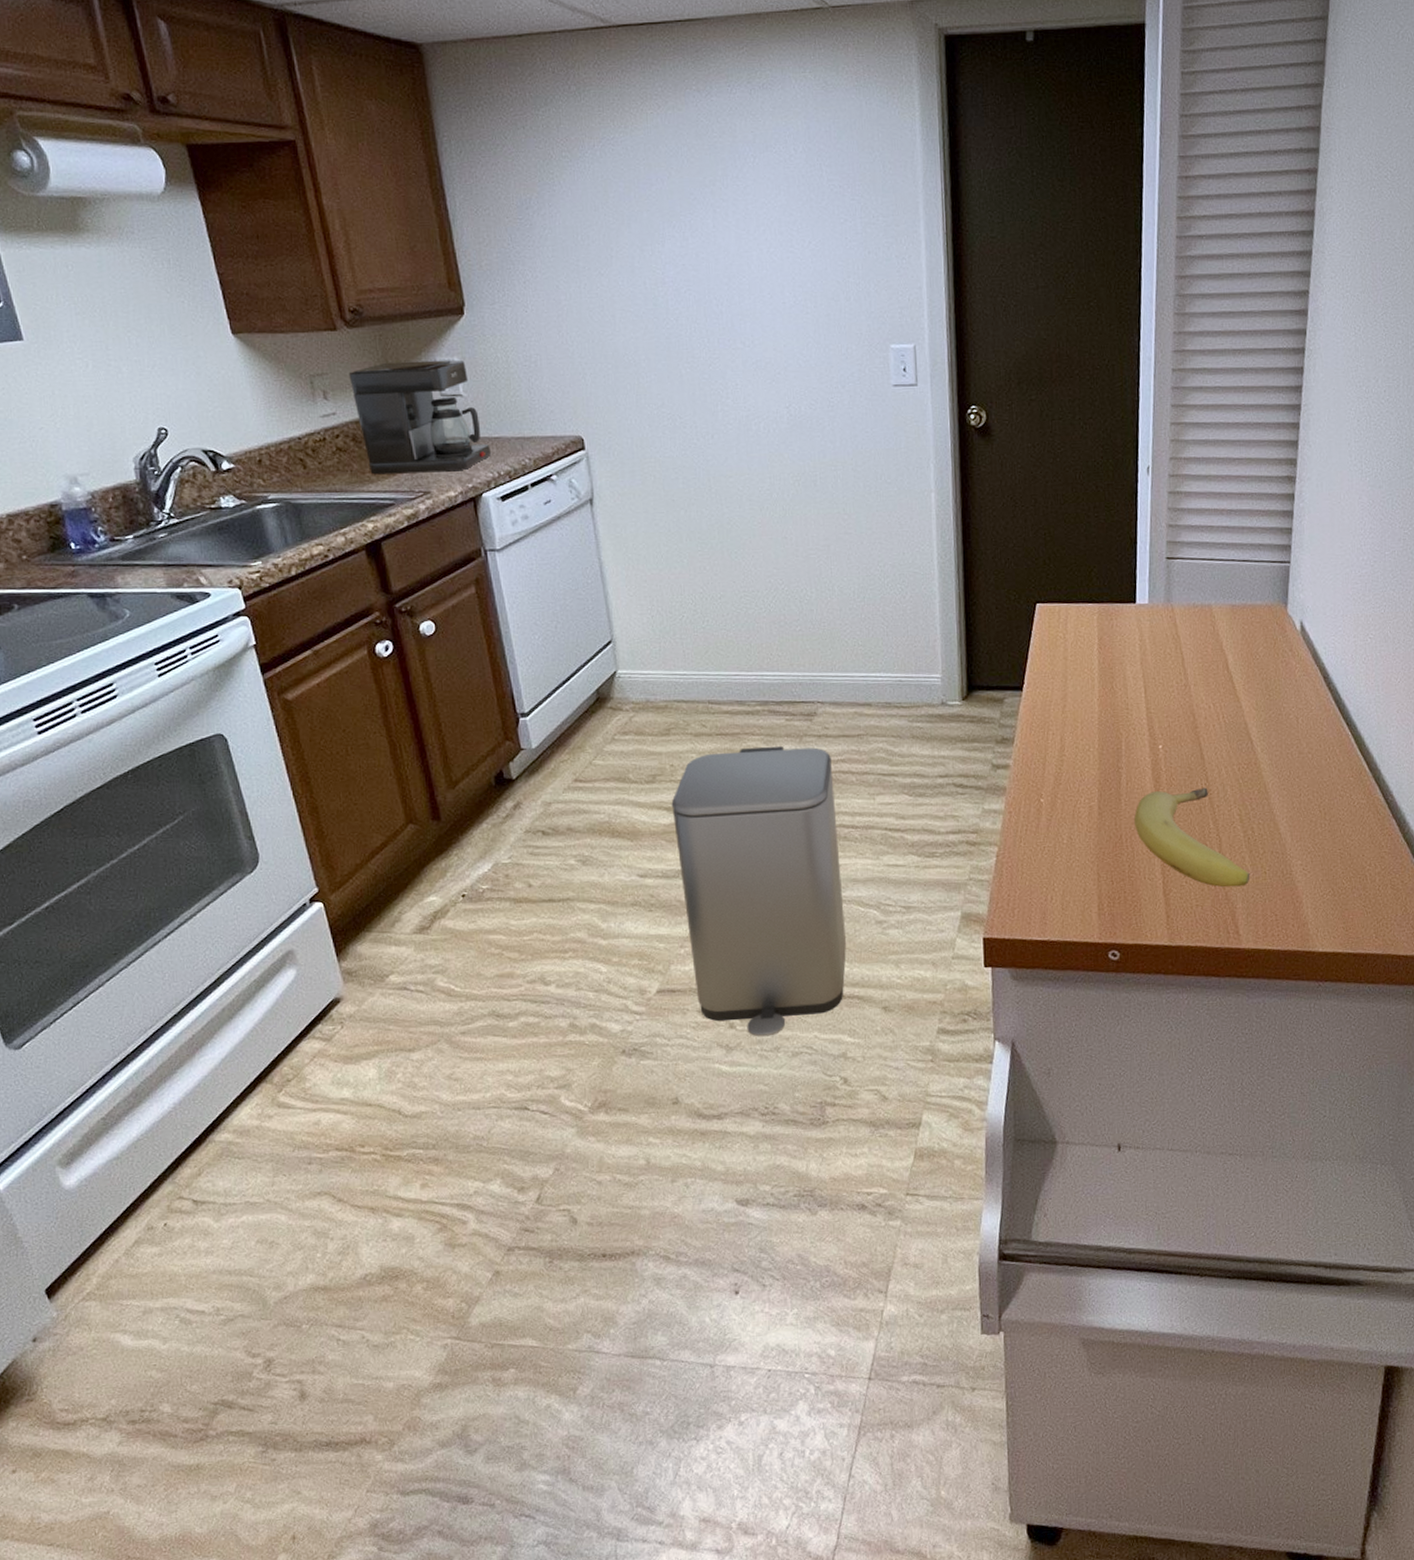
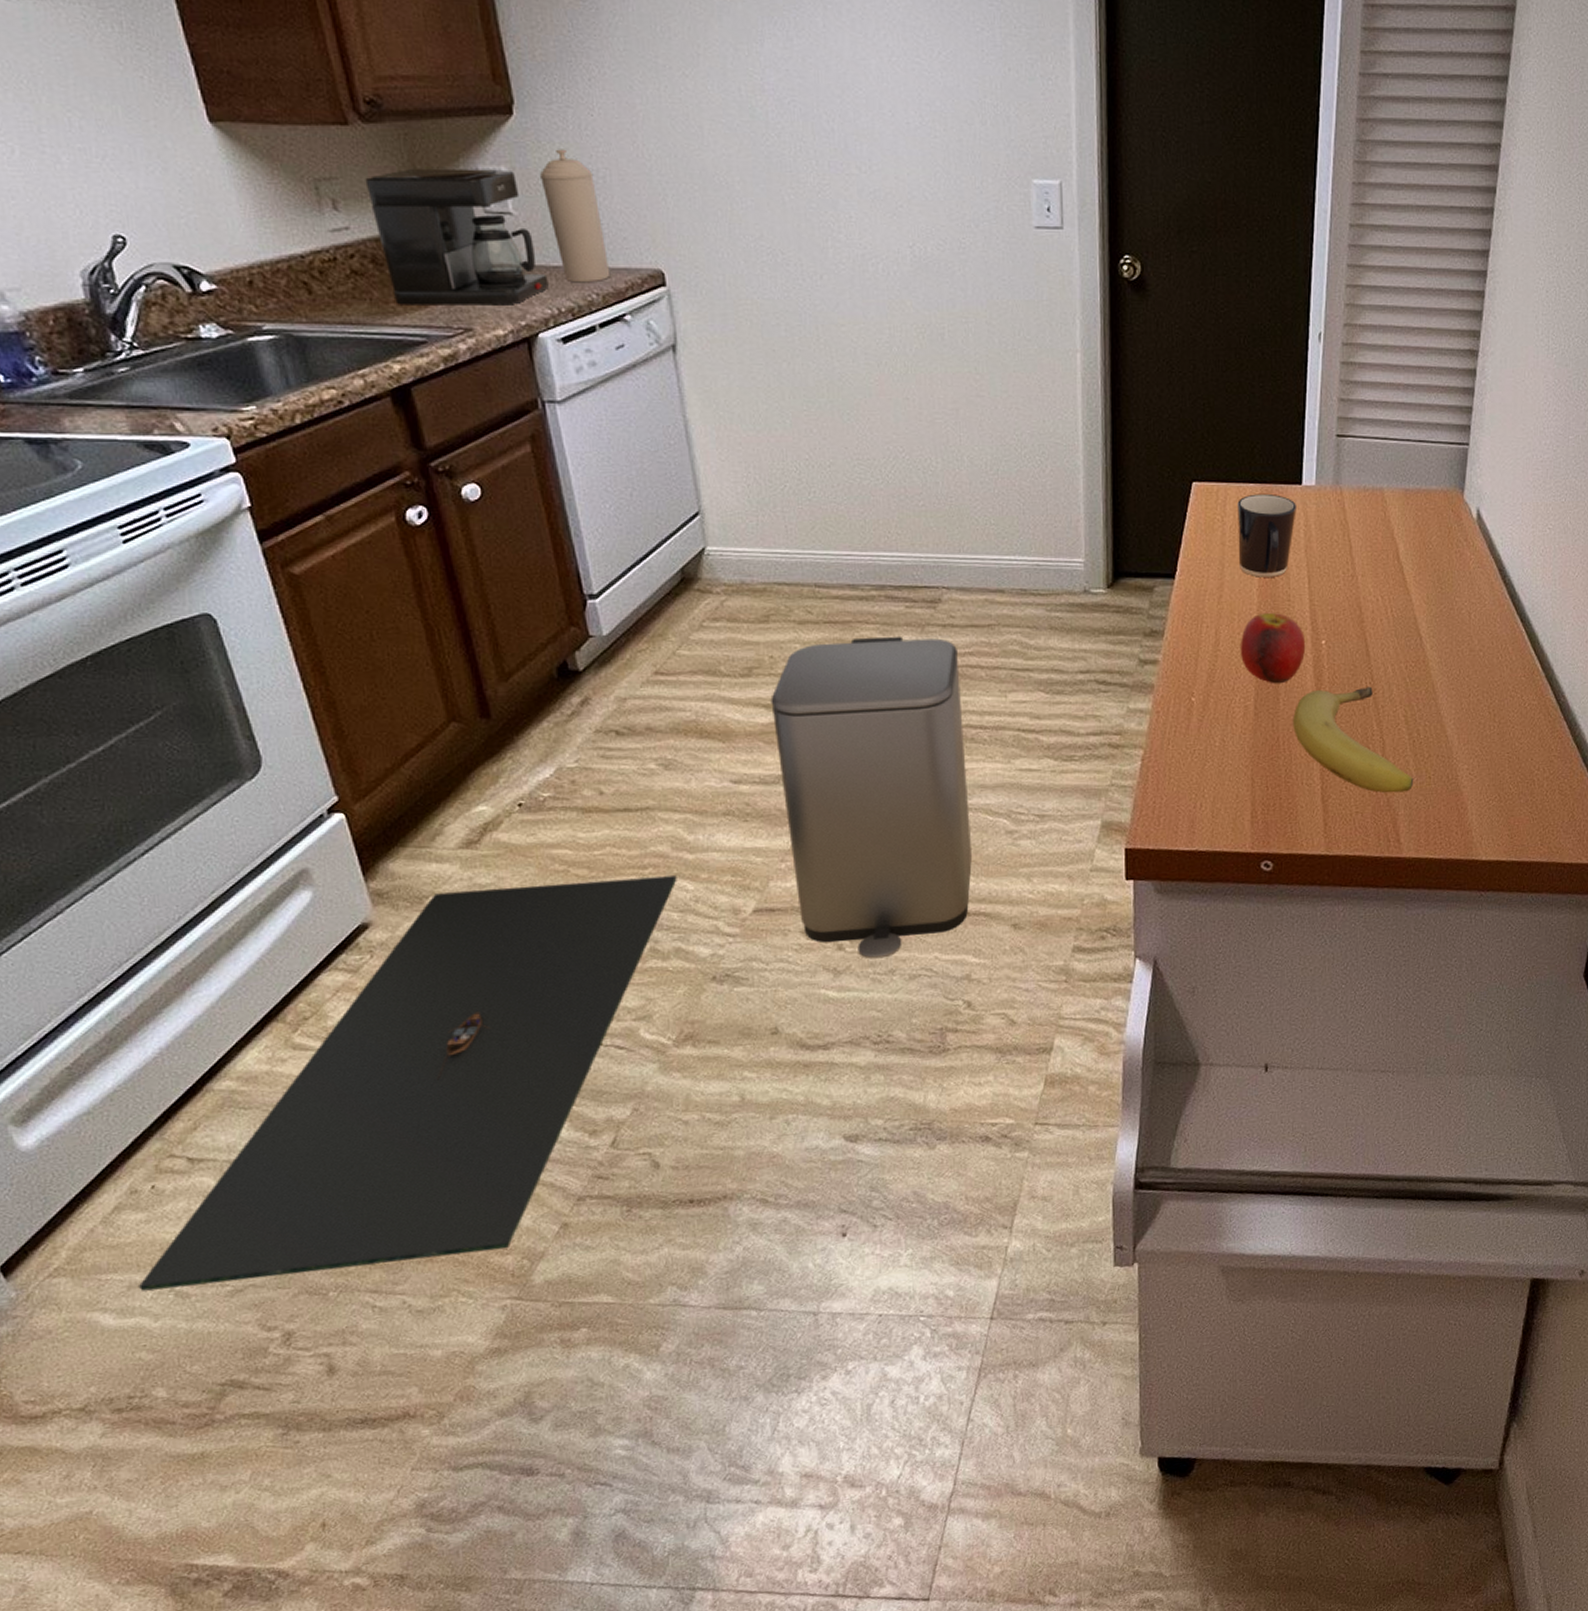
floor mat: none [151,959,593,1316] -> present [137,875,677,1291]
canister: none [485,340,540,450] -> present [540,149,611,283]
mug: none [1078,612,1132,688] -> present [1237,493,1296,577]
fruit: none [1083,720,1144,786] -> present [1240,612,1306,684]

